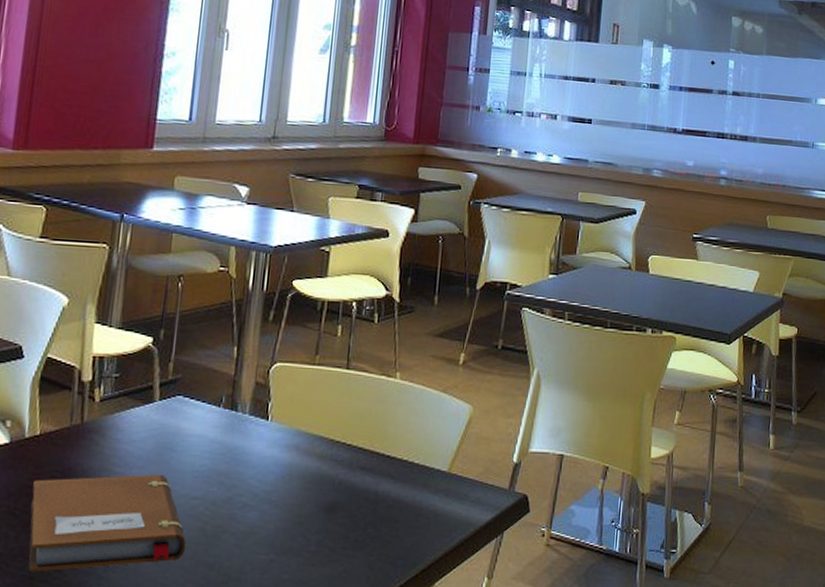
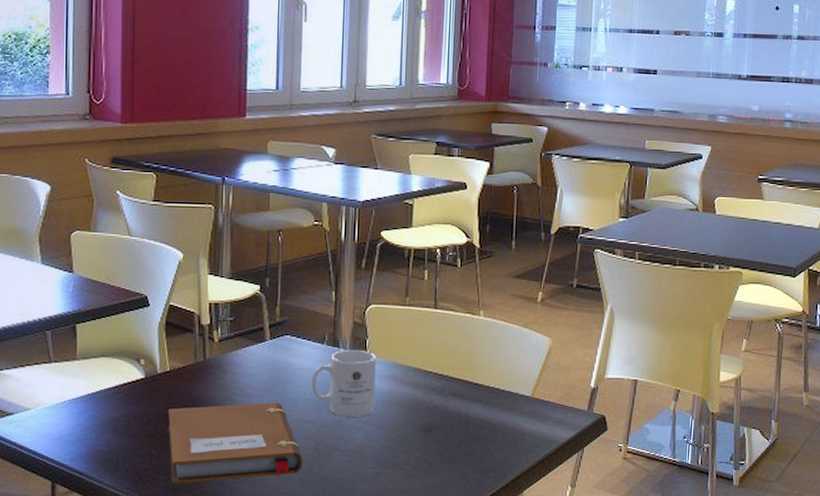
mug: none [202,413,279,493] -> present [311,349,376,417]

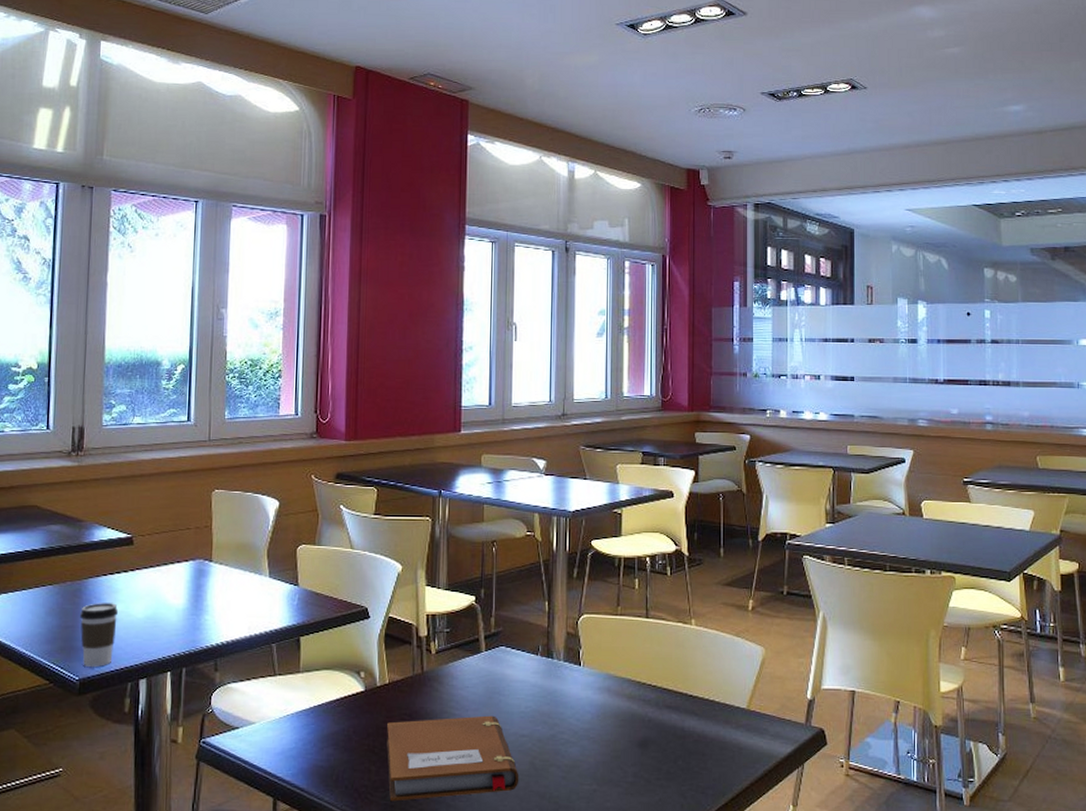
mug: present [311,349,376,417] -> none [526,660,590,731]

